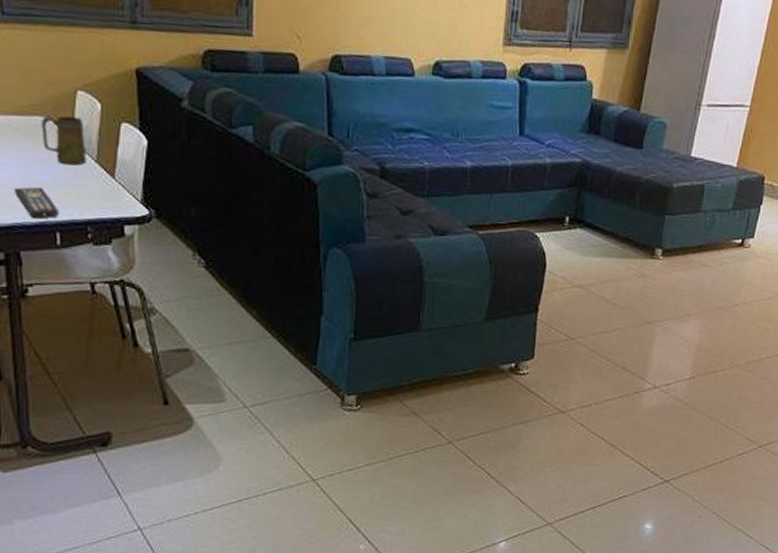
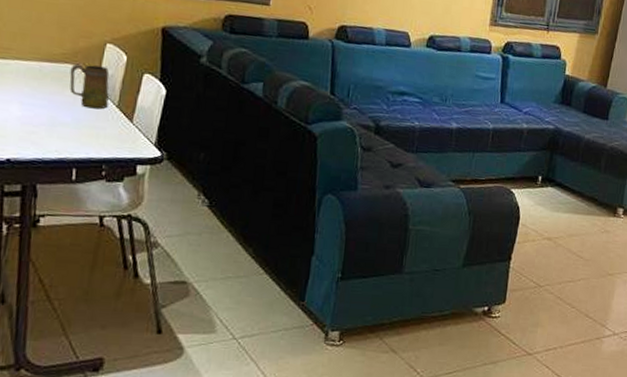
remote control: present [13,186,58,219] -> none [37,126,77,156]

